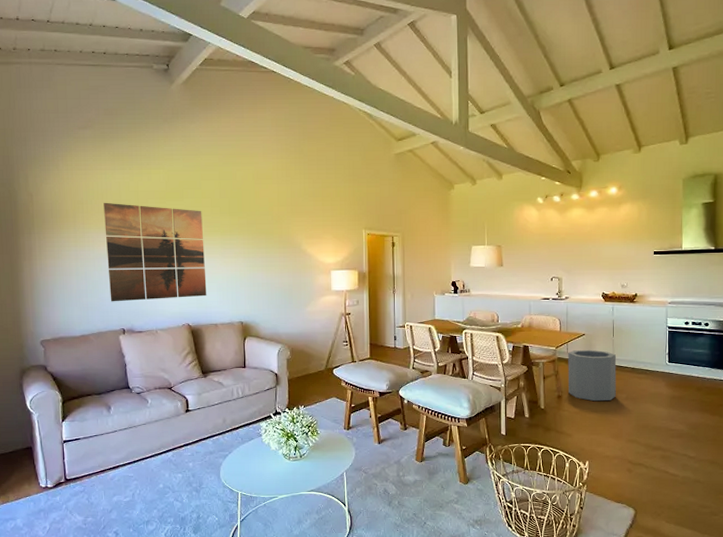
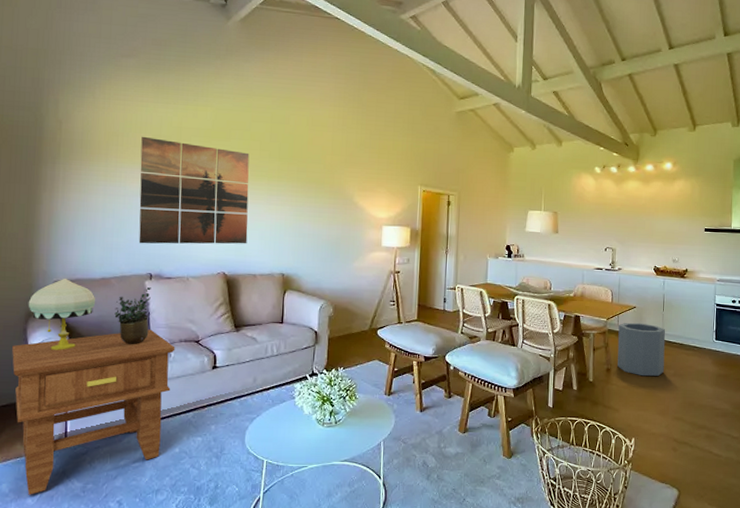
side table: none [12,379,152,528] -> present [12,329,175,495]
table lamp: none [21,337,79,402] -> present [28,278,96,350]
potted plant: none [95,341,127,394] -> present [114,287,151,345]

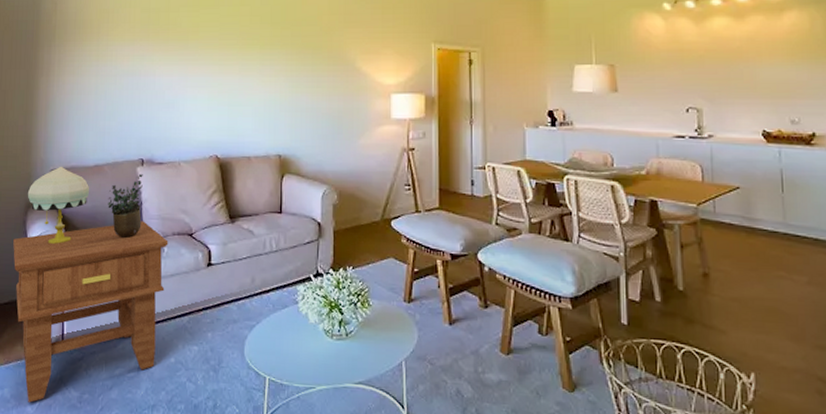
wall art: present [138,136,250,244] -> none [130,11,241,127]
trash can: present [617,322,666,377] -> none [716,209,792,285]

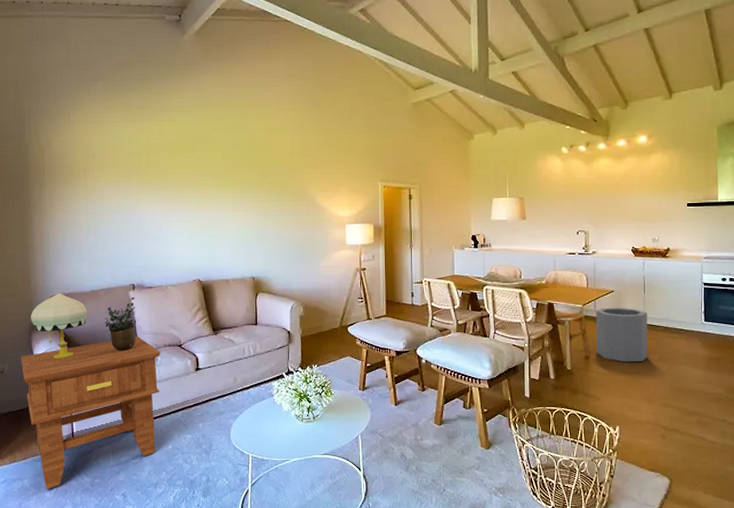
trash can: none [716,209,792,285] -> present [596,307,648,363]

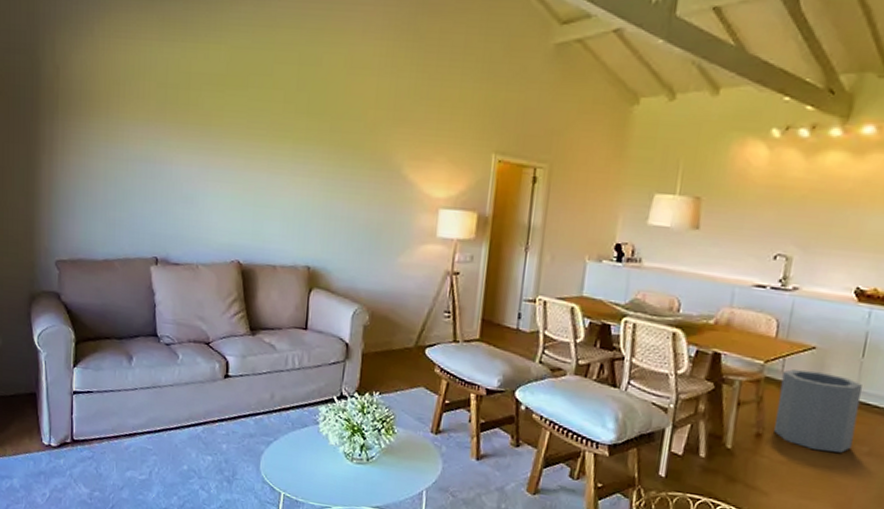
side table: present [21,336,161,489] -> none [18,324,184,494]
table lamp: present [30,292,88,359] -> none [31,257,99,341]
potted plant: present [105,297,136,352] -> none [118,274,157,341]

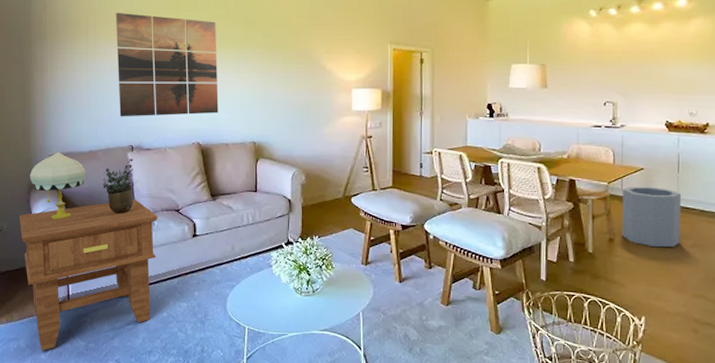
side table: none [18,324,184,494] -> present [19,199,158,351]
table lamp: none [31,257,99,341] -> present [29,152,86,219]
potted plant: none [118,274,157,341] -> present [103,159,134,214]
wall art: none [143,84,271,227] -> present [116,12,219,117]

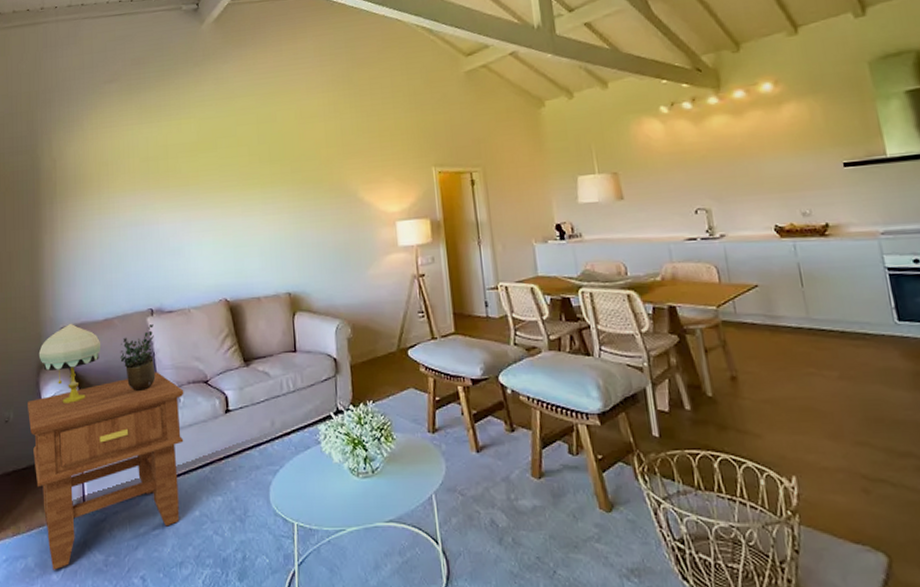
wall art: present [116,12,219,117] -> none [130,160,247,277]
trash can: present [621,186,682,248] -> none [737,307,823,384]

